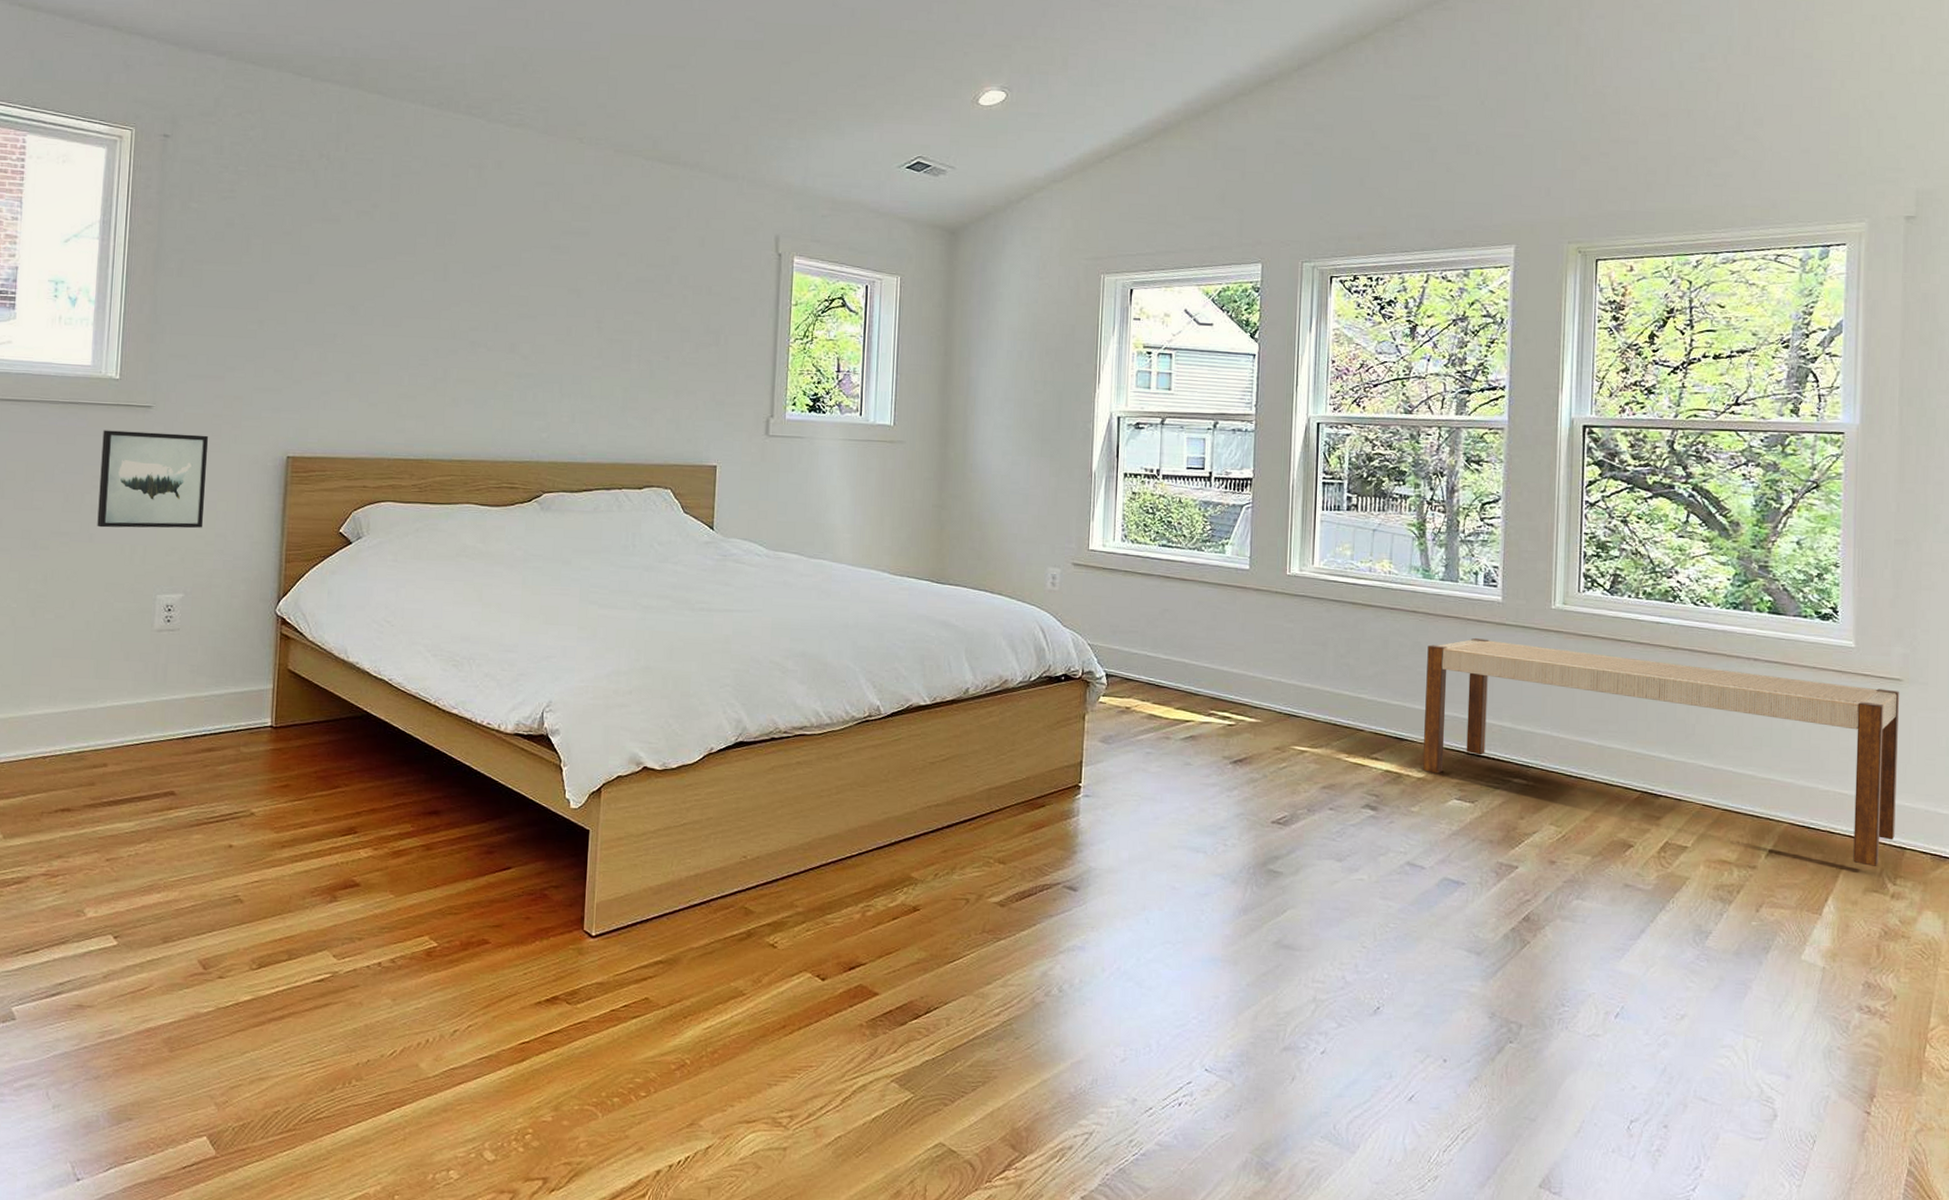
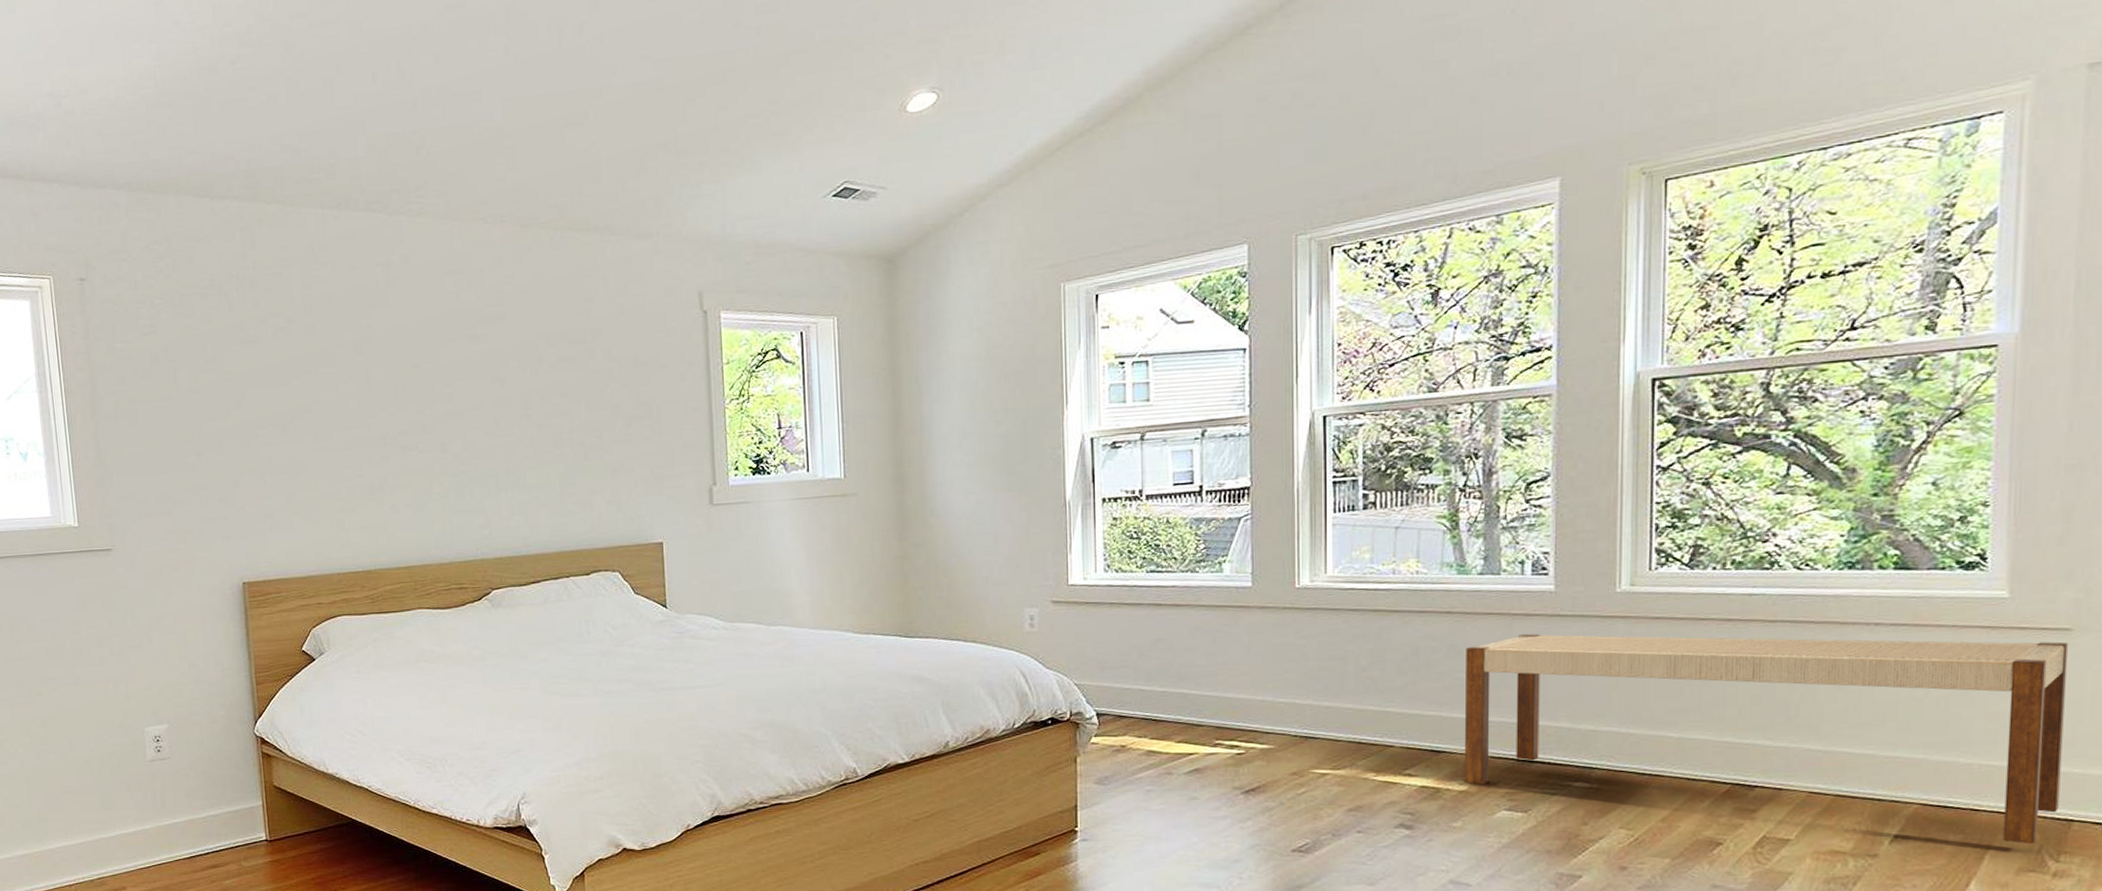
wall art: present [97,430,208,529] -> none [72,571,175,670]

